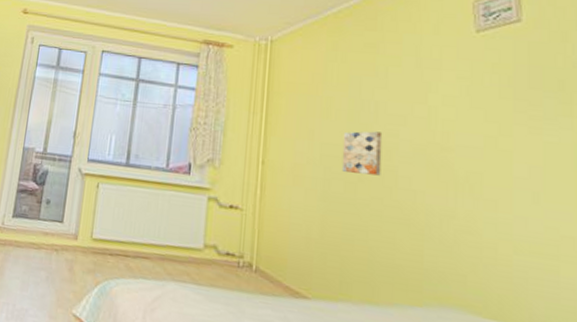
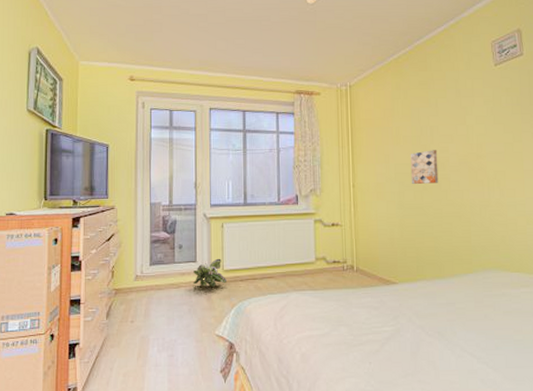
decorative plant: none [55,223,95,256] -> present [192,258,228,287]

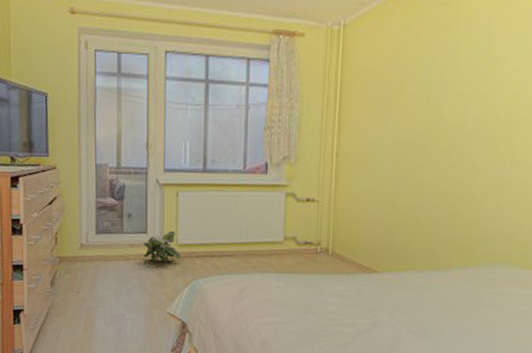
wall art: present [410,150,439,184] -> none [411,113,451,156]

